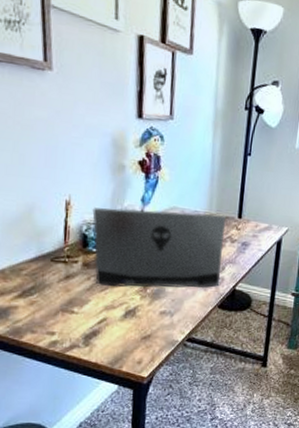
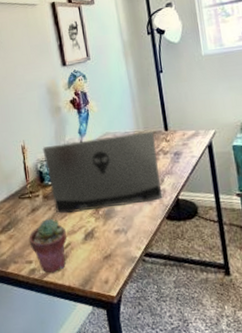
potted succulent: none [55,289,103,347] -> present [29,219,67,273]

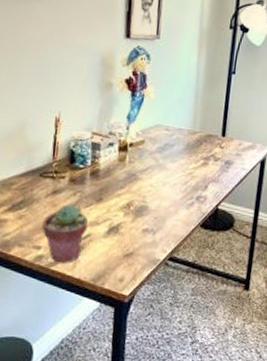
laptop computer: present [42,130,163,213] -> none [80,124,209,206]

